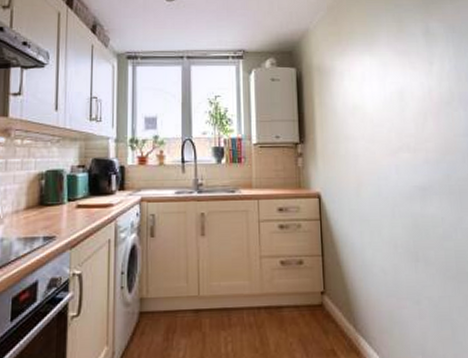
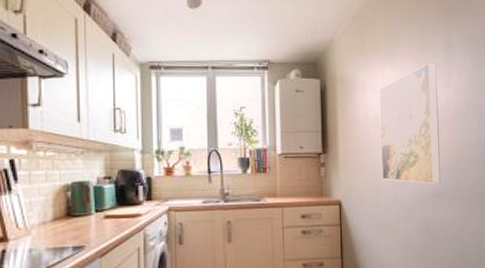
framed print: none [357,51,429,177] -> present [379,63,441,184]

